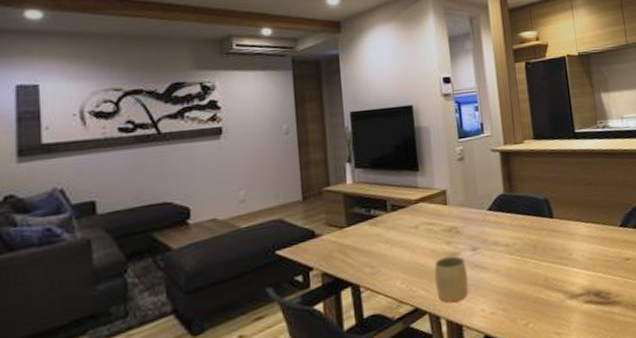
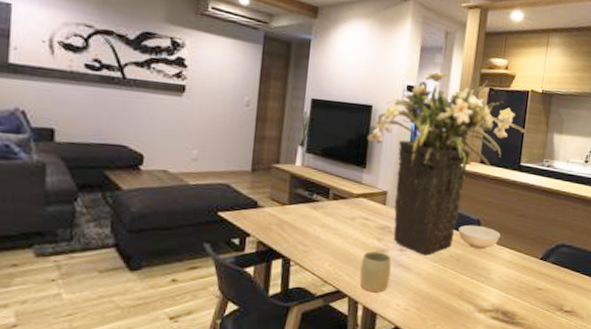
flower arrangement: none [413,53,571,250] -> present [366,71,525,256]
bowl: none [528,204,574,231] -> present [458,224,501,250]

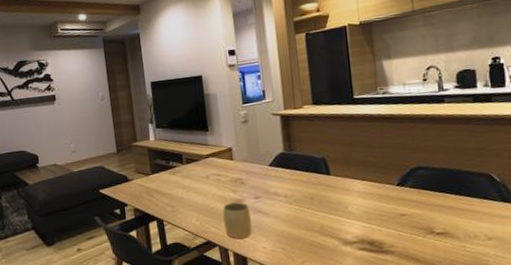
flower arrangement: present [366,71,525,256] -> none [203,25,351,199]
bowl: present [458,224,501,250] -> none [306,163,350,186]

